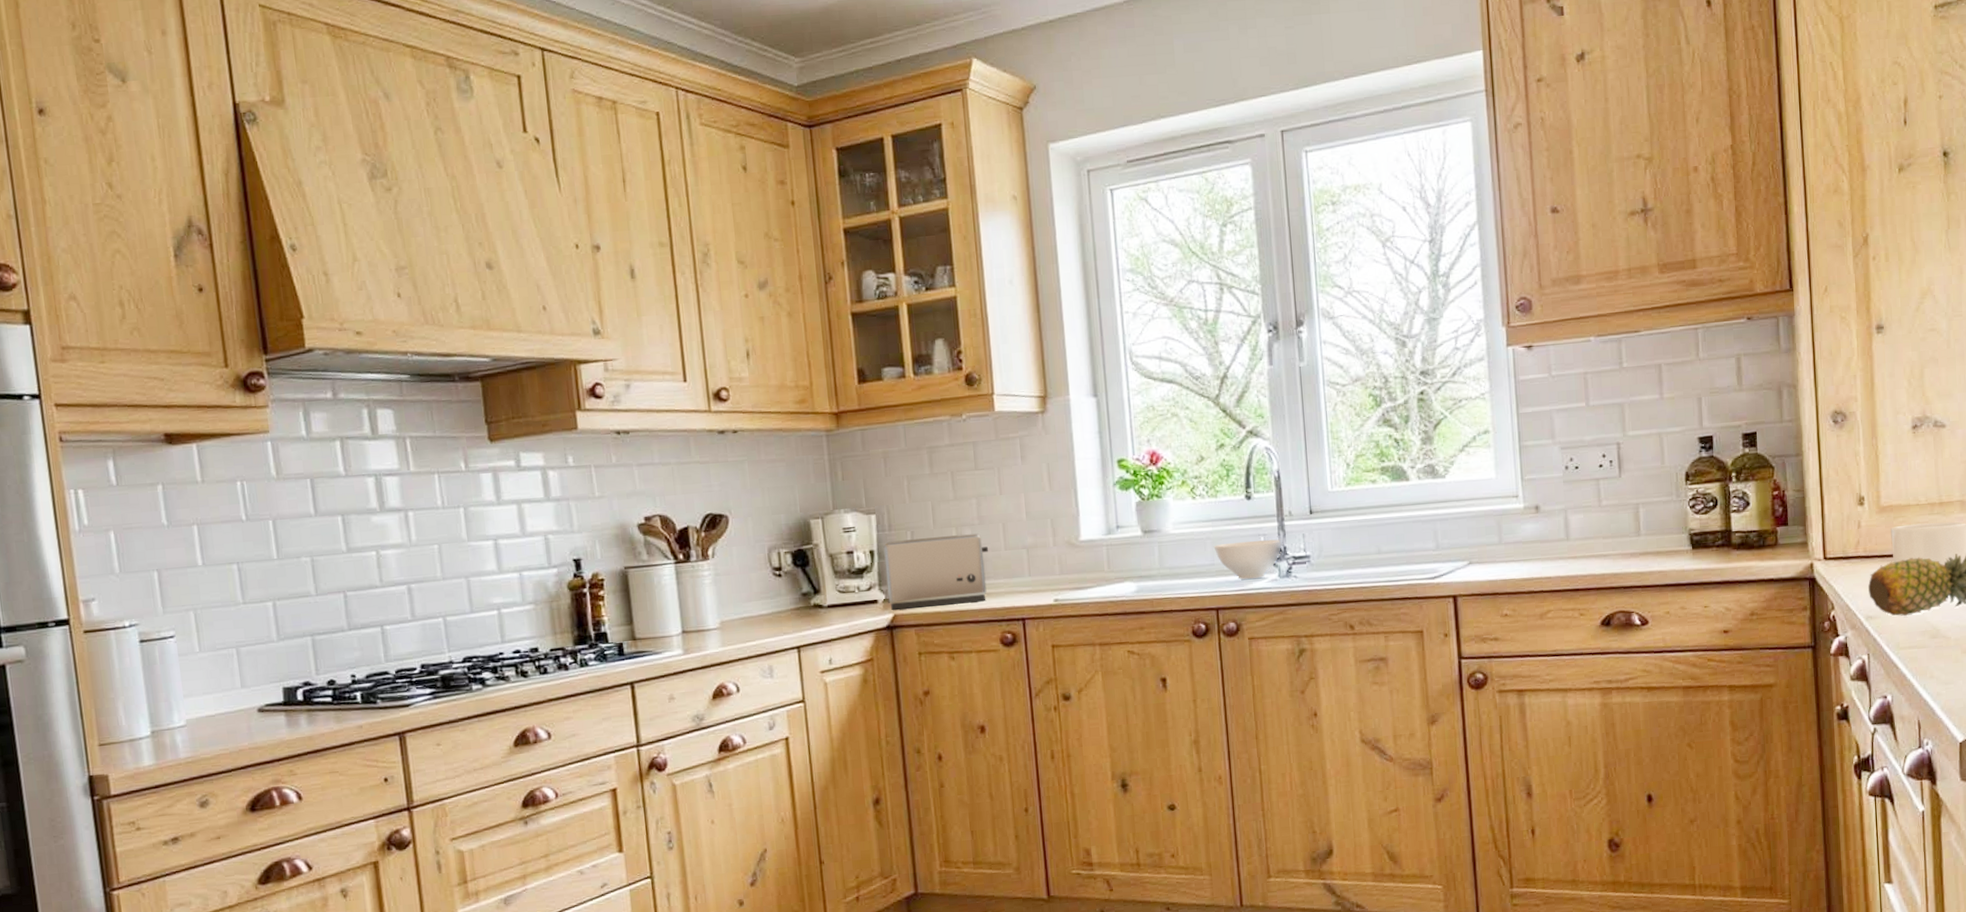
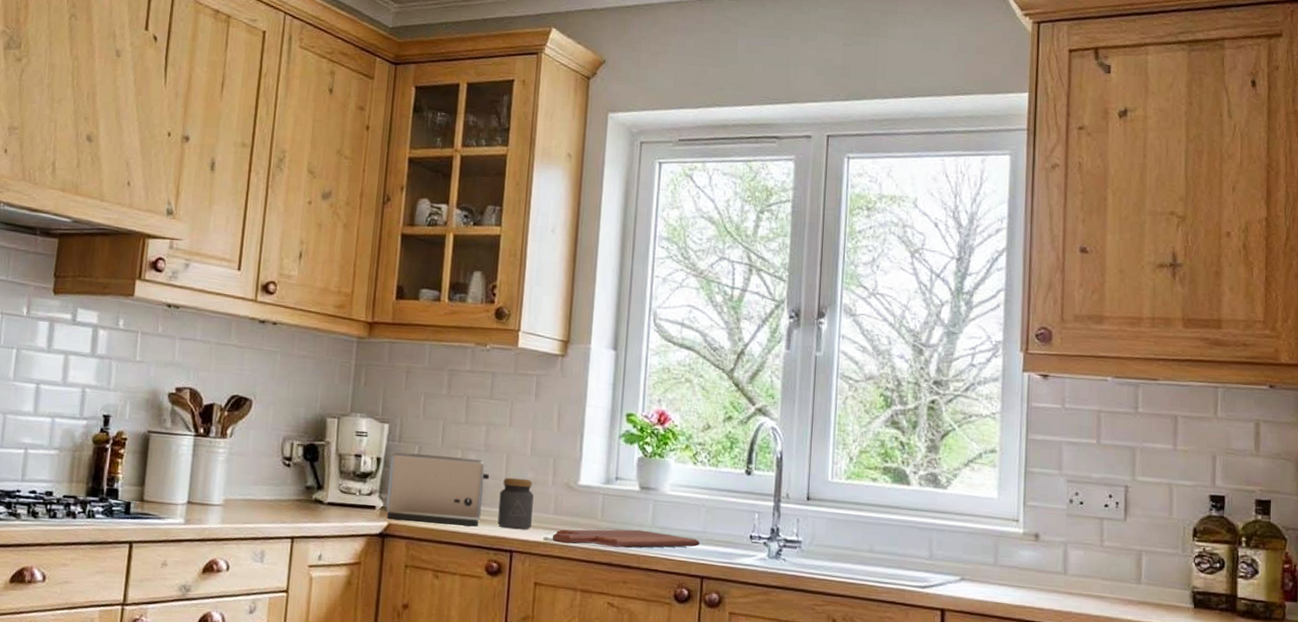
jar: none [1002,544,1039,597] -> present [497,477,534,530]
cutting board: none [1062,572,1210,602] -> present [552,529,700,548]
bowl: present [1213,539,1283,580] -> none [707,513,776,554]

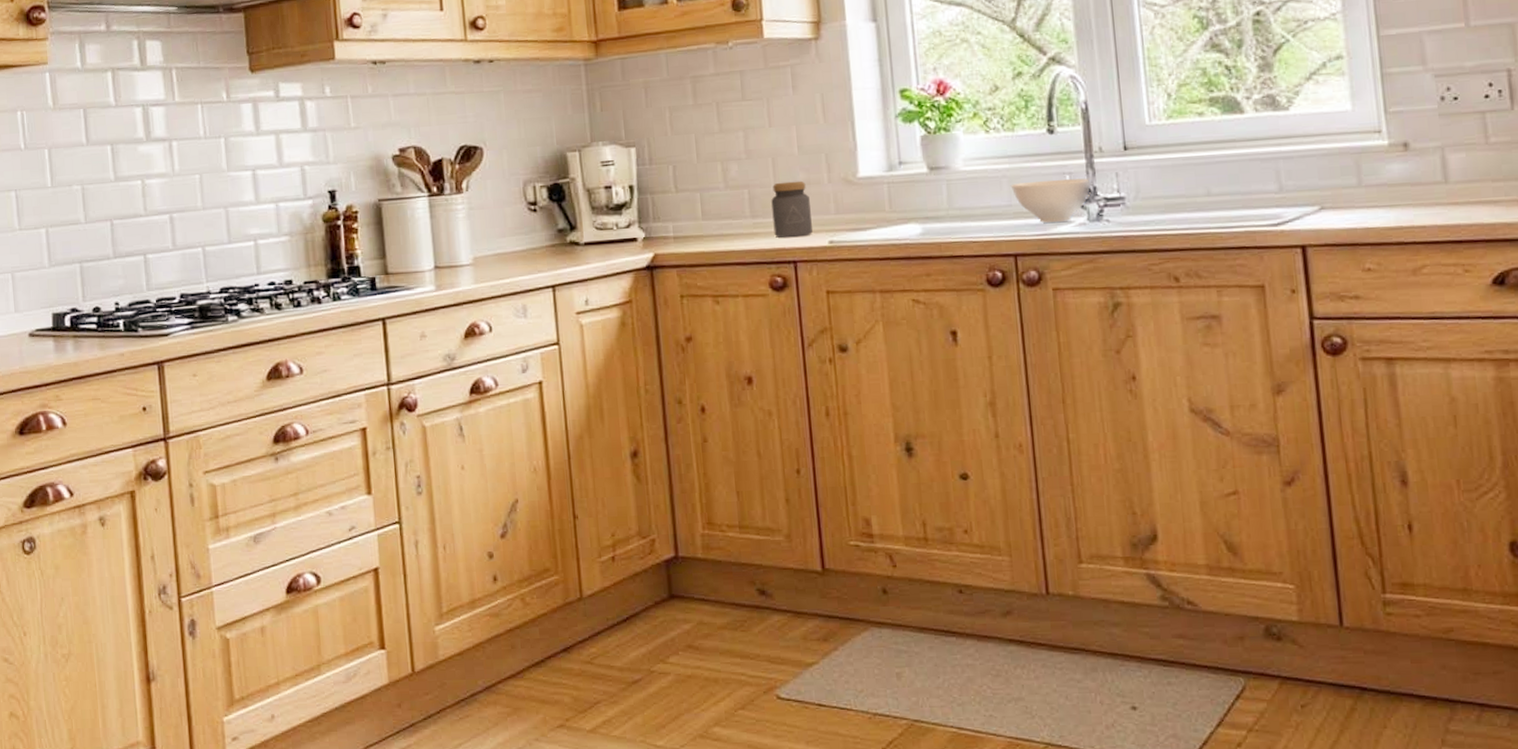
toaster: present [384,452,490,527] -> none [643,169,757,250]
cutting board: present [552,529,700,548] -> none [837,214,1007,244]
bowl: none [707,513,776,554] -> present [1010,178,1093,223]

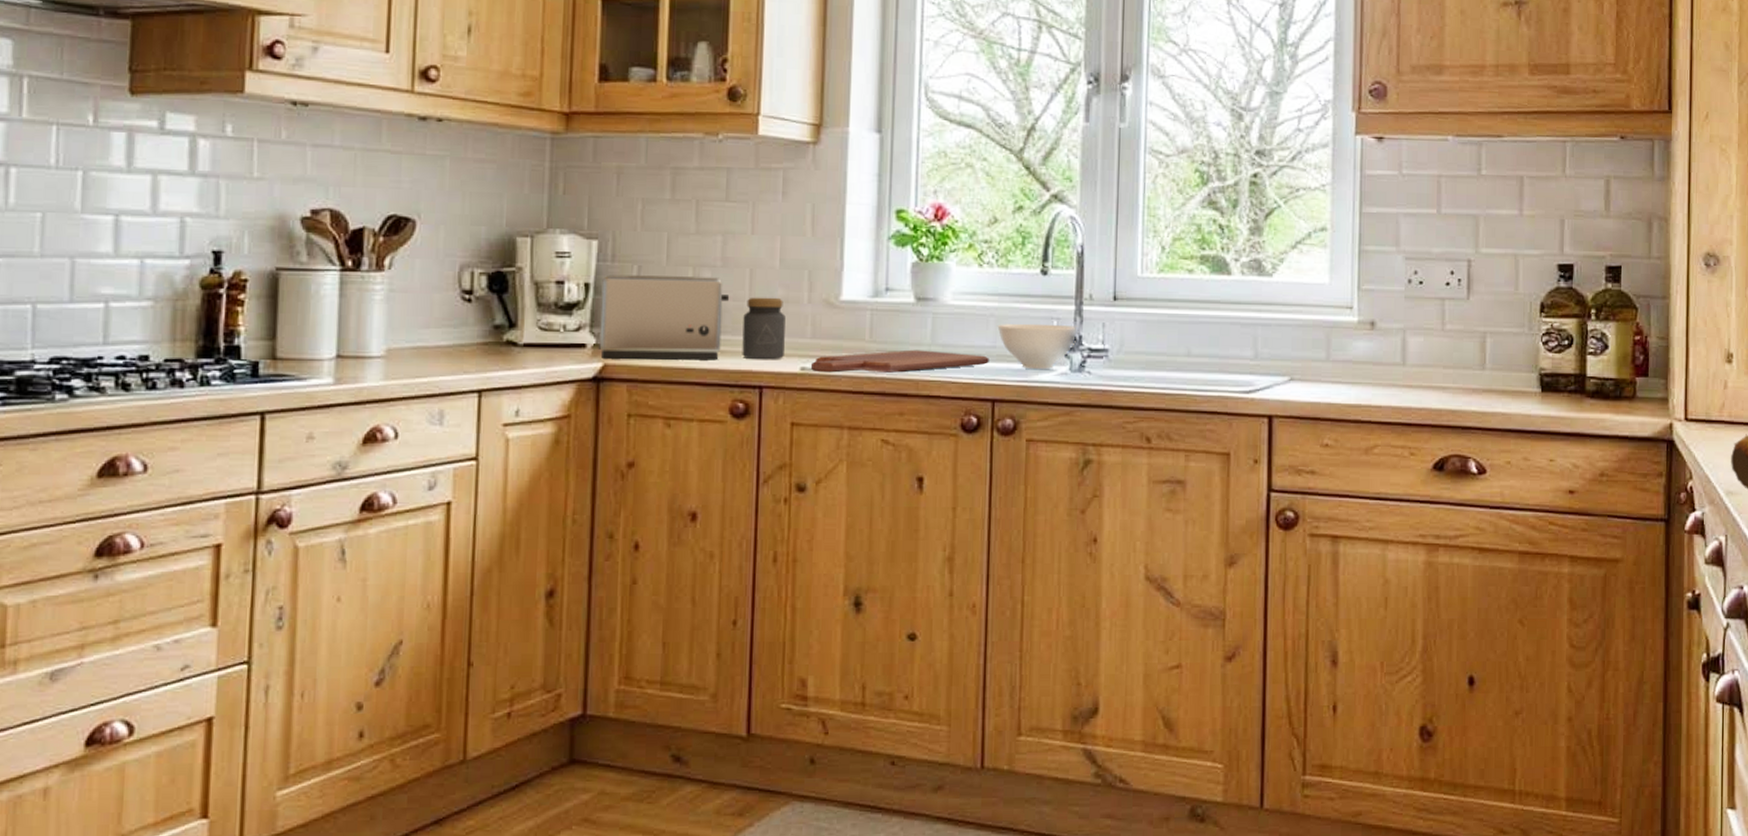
toaster: none [643,169,757,250] -> present [598,274,730,362]
cutting board: none [837,214,1007,244] -> present [810,349,989,373]

